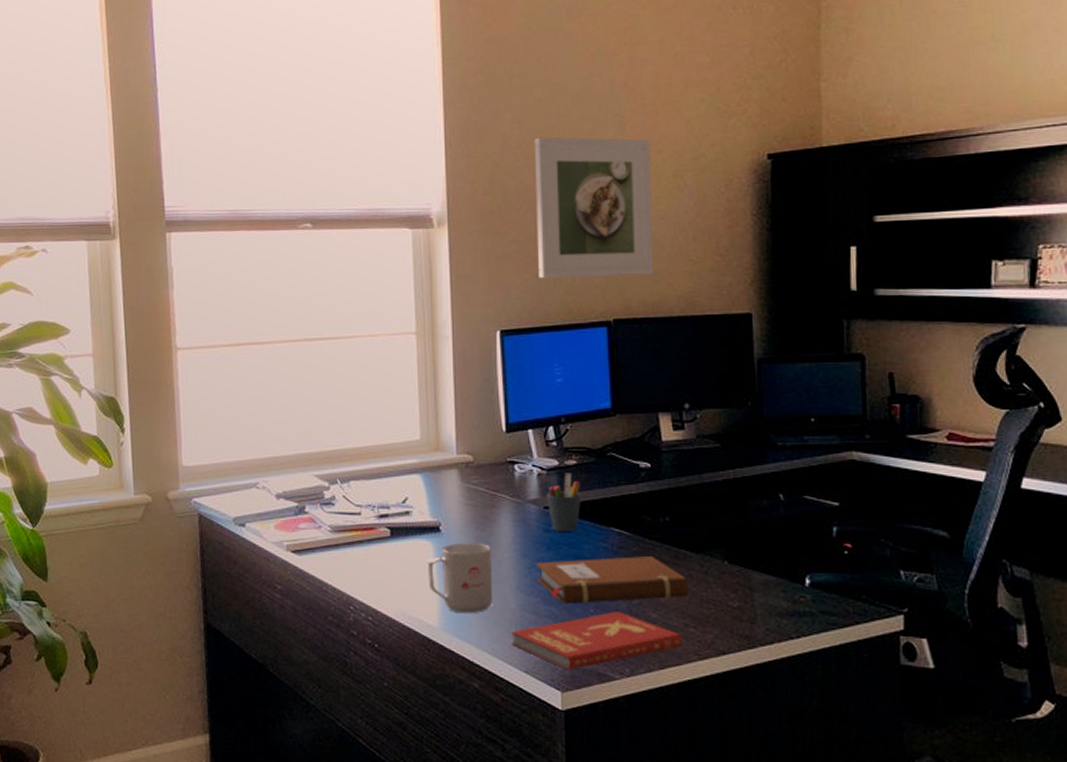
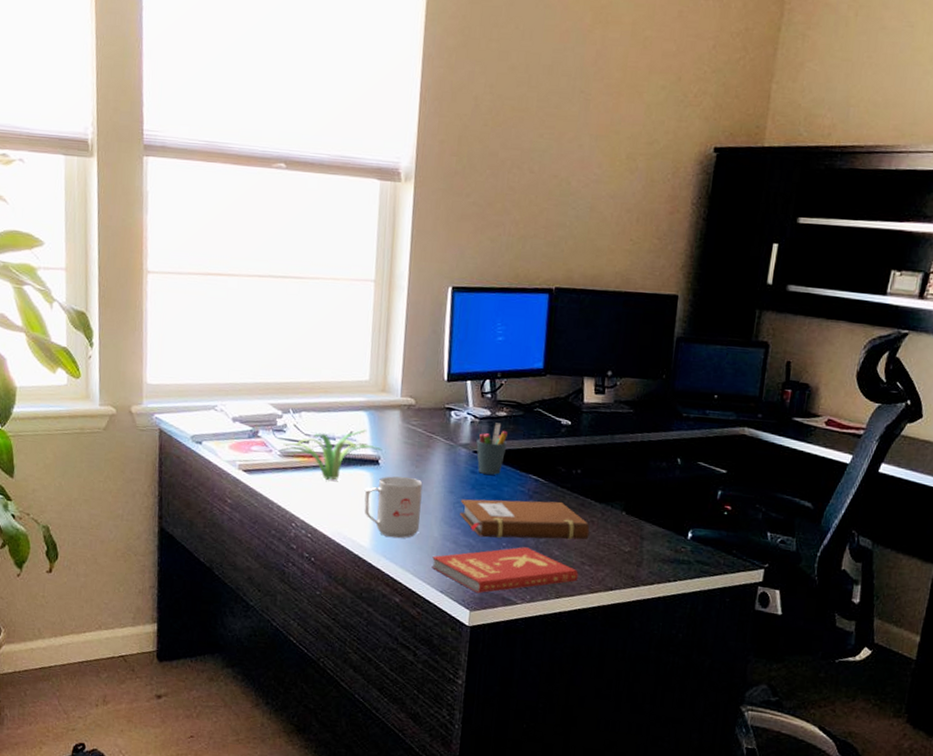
plant: none [330,494,442,554] -> present [280,429,382,480]
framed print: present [534,137,653,279] -> none [493,104,611,249]

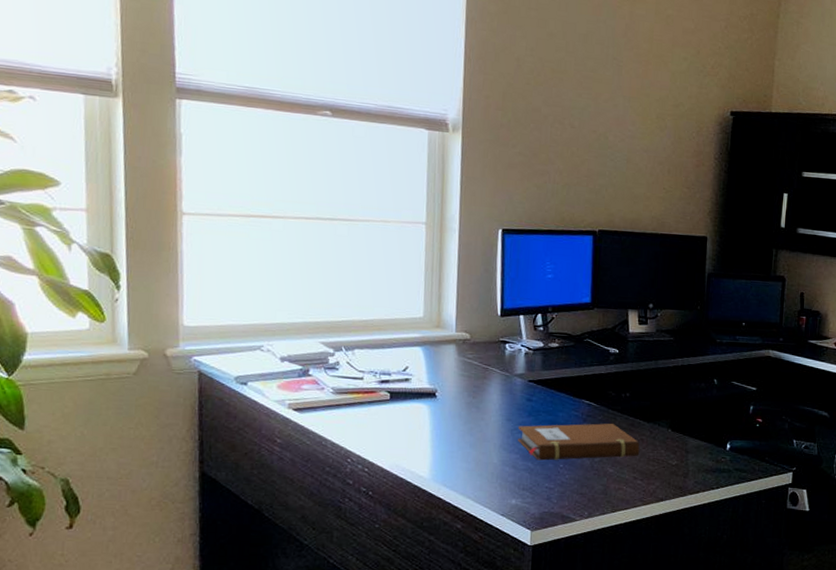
plant: present [280,429,382,480] -> none [333,364,439,415]
mug: present [364,476,423,539] -> none [422,407,481,467]
book: present [431,547,578,594] -> none [492,467,632,514]
pen holder: present [476,422,508,475] -> none [531,353,561,402]

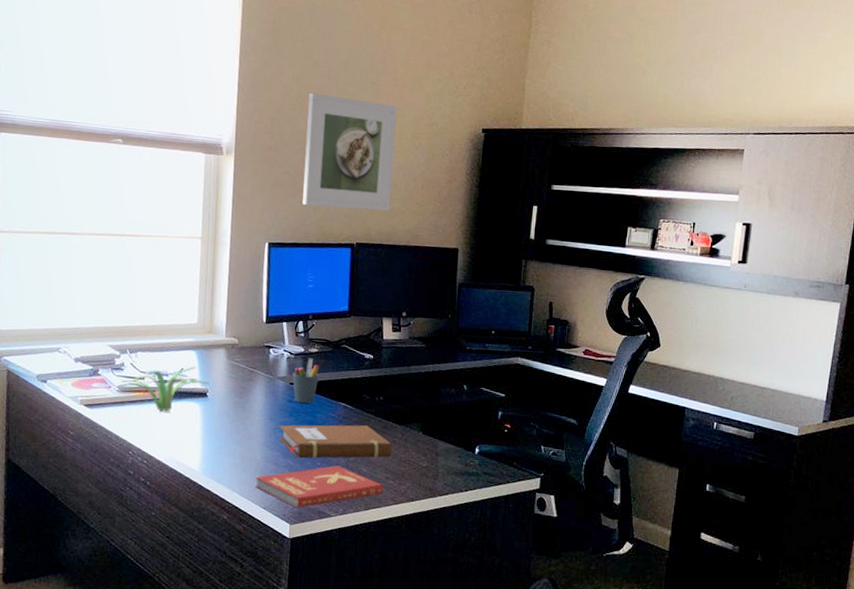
plant: none [333,364,439,415] -> present [118,366,210,412]
book: none [492,467,632,514] -> present [255,466,384,509]
pen holder: none [531,353,561,402] -> present [292,358,320,403]
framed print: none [539,66,641,196] -> present [302,92,397,211]

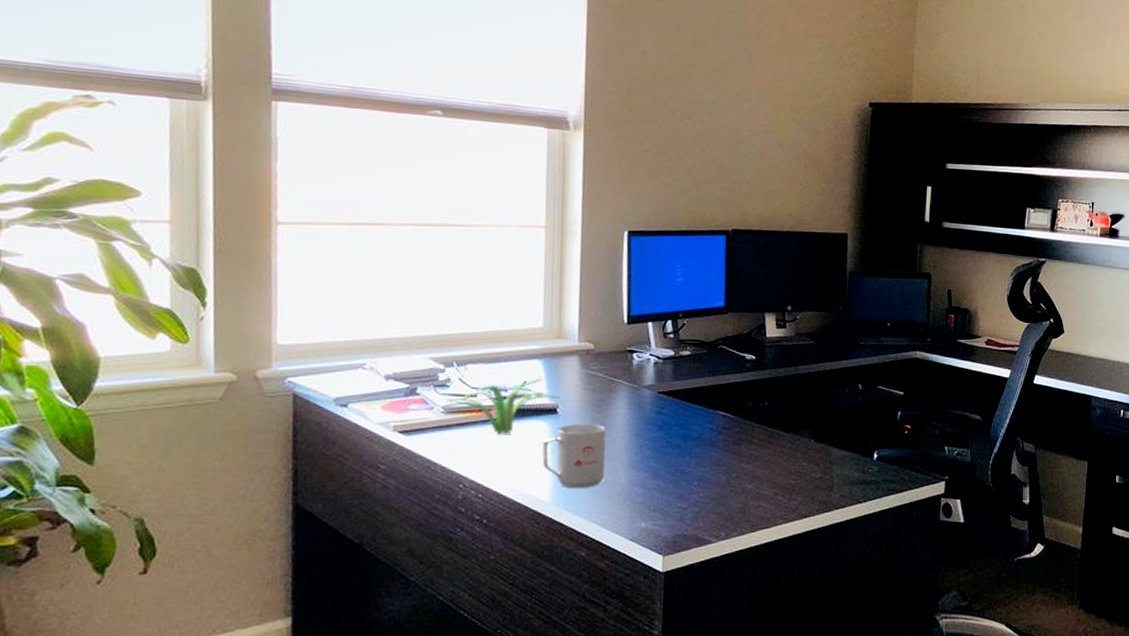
mug: none [194,406,246,462] -> present [542,424,606,489]
book: present [255,466,384,509] -> none [619,484,772,537]
notebook: present [279,425,392,459] -> none [647,436,780,479]
pen holder: present [292,358,320,403] -> none [661,362,693,414]
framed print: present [302,92,397,211] -> none [667,60,774,193]

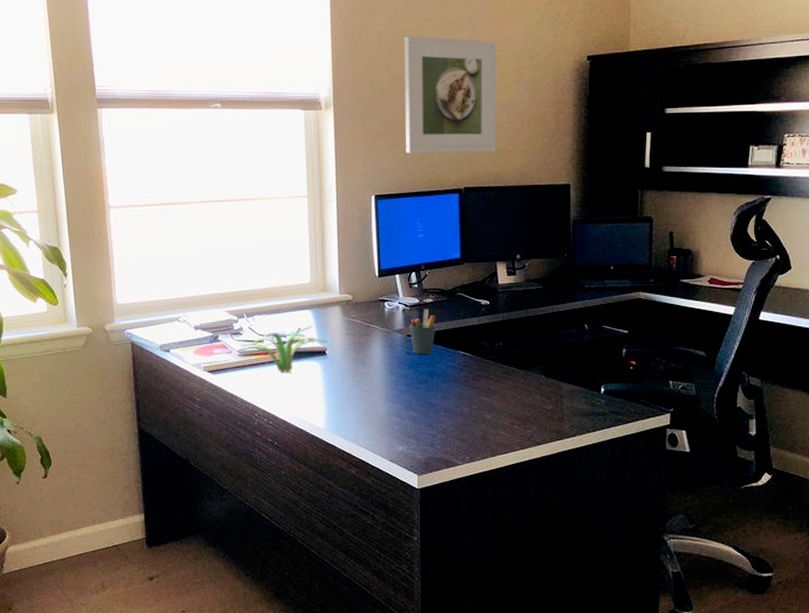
mug: present [542,424,606,489] -> none [315,364,367,418]
pen holder: none [661,362,693,414] -> present [409,308,436,354]
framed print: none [667,60,774,193] -> present [404,36,496,154]

